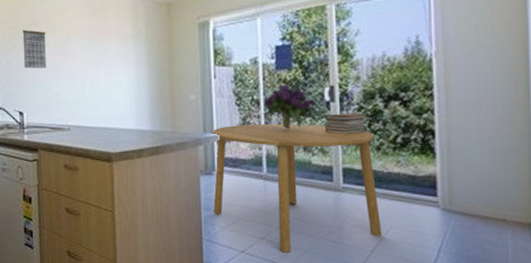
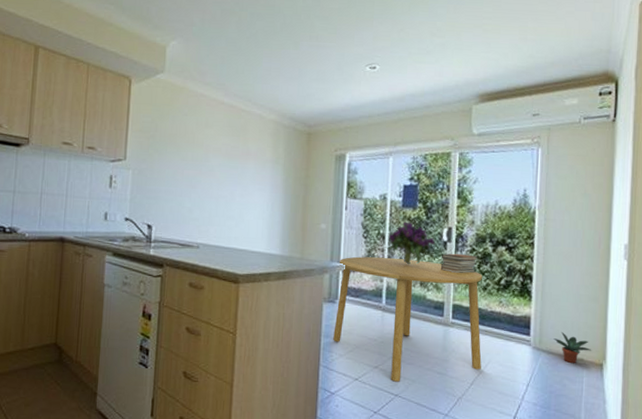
calendar: present [22,29,46,69] -> none [157,141,184,184]
potted plant: none [466,190,516,225] -> present [553,332,592,364]

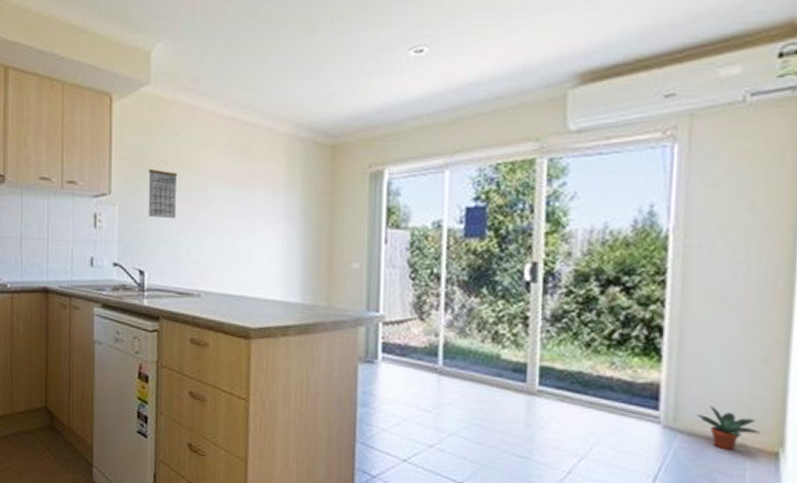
calendar: none [157,141,184,184] -> present [148,168,178,219]
dining table: present [333,256,482,382] -> none [372,303,584,466]
bouquet: present [386,221,436,265] -> none [442,256,514,314]
book stack: present [440,253,479,274] -> none [521,297,579,325]

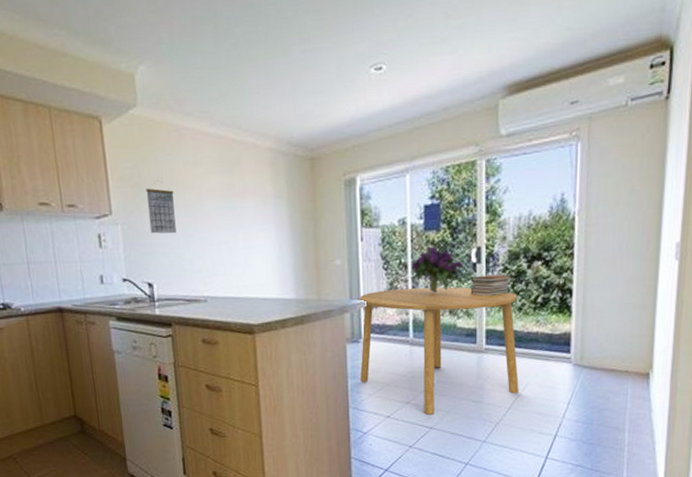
dining table: none [372,303,584,466] -> present [359,287,519,415]
bouquet: none [442,256,514,314] -> present [410,246,464,294]
book stack: none [521,297,579,325] -> present [470,274,512,297]
potted plant: present [696,406,761,451] -> none [596,345,638,377]

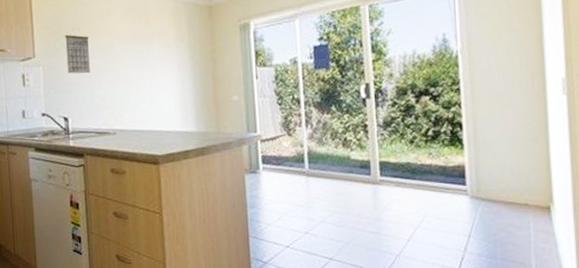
dining table: present [359,287,519,415] -> none [256,120,417,245]
bouquet: present [410,246,464,294] -> none [303,83,354,127]
book stack: present [470,274,512,297] -> none [361,108,402,130]

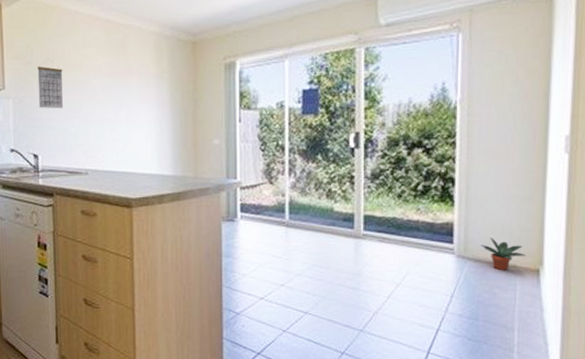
potted plant: none [492,178,537,210] -> present [480,238,527,271]

